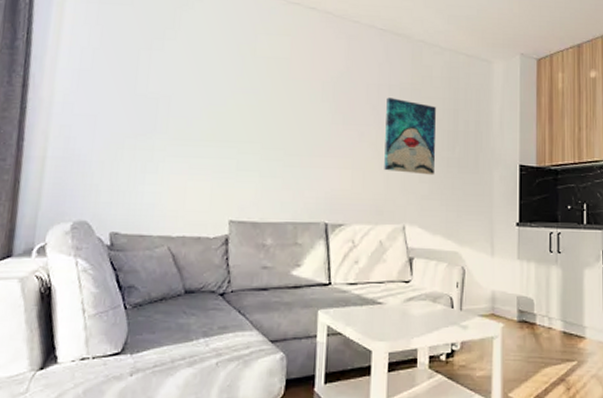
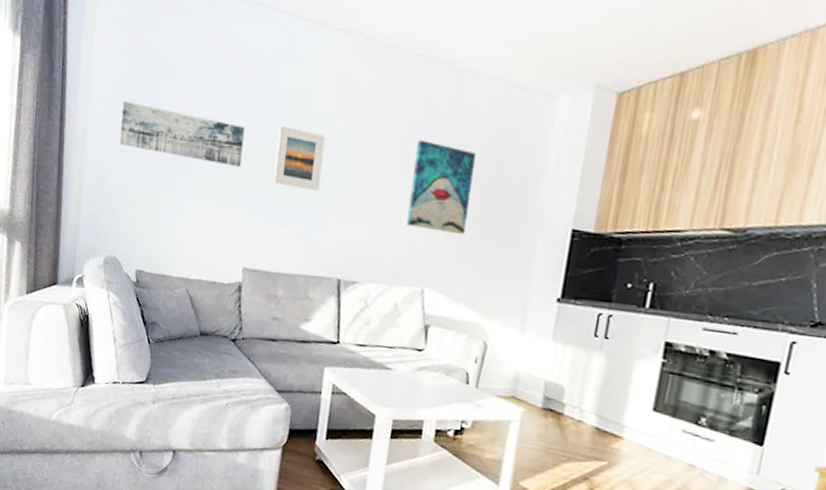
wall art: none [92,67,226,126] -> present [120,100,245,167]
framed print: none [256,87,304,144] -> present [272,125,326,191]

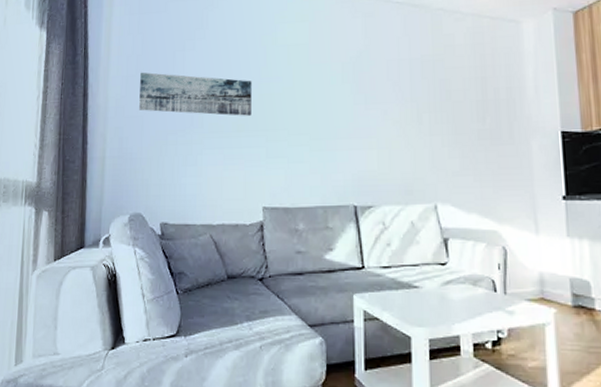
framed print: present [272,125,326,191] -> none [282,75,326,128]
wall art: present [406,140,476,235] -> none [408,72,464,150]

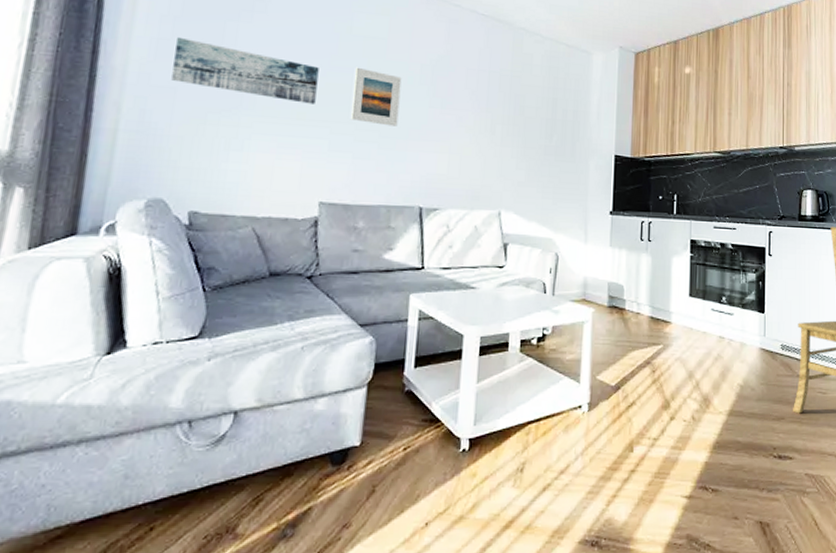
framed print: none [282,75,326,128] -> present [350,67,402,127]

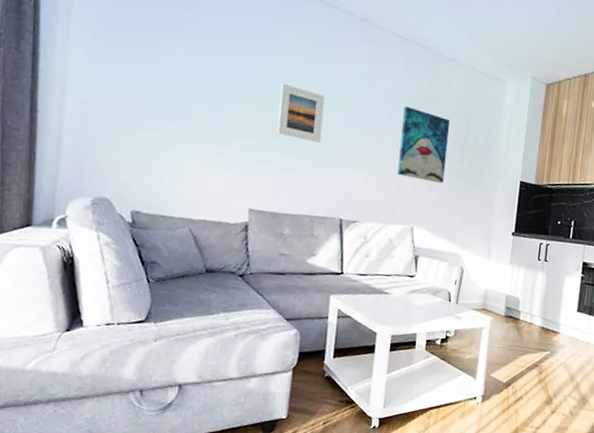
wall art: present [171,36,319,104] -> none [109,43,247,117]
wall art: none [481,83,535,163] -> present [397,106,450,184]

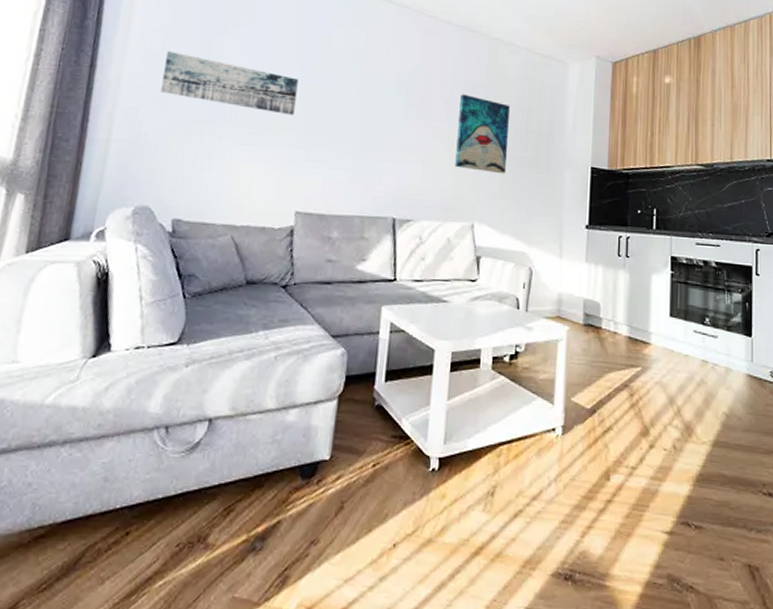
wall art: none [109,43,247,117] -> present [161,50,299,115]
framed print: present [276,83,325,143] -> none [326,78,378,137]

